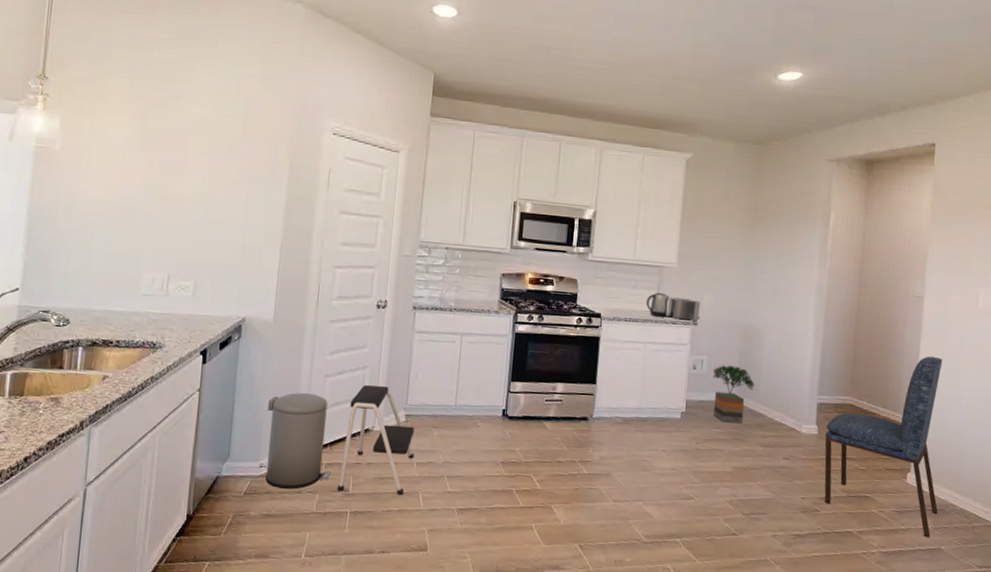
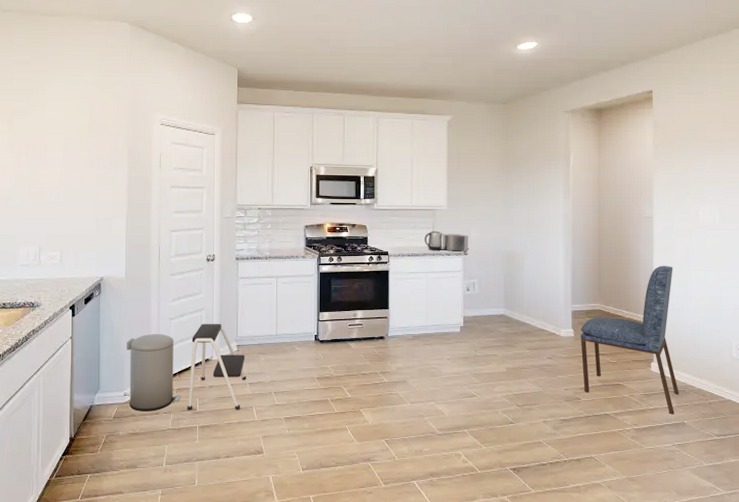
potted tree: present [712,365,755,424] -> none [483,286,519,332]

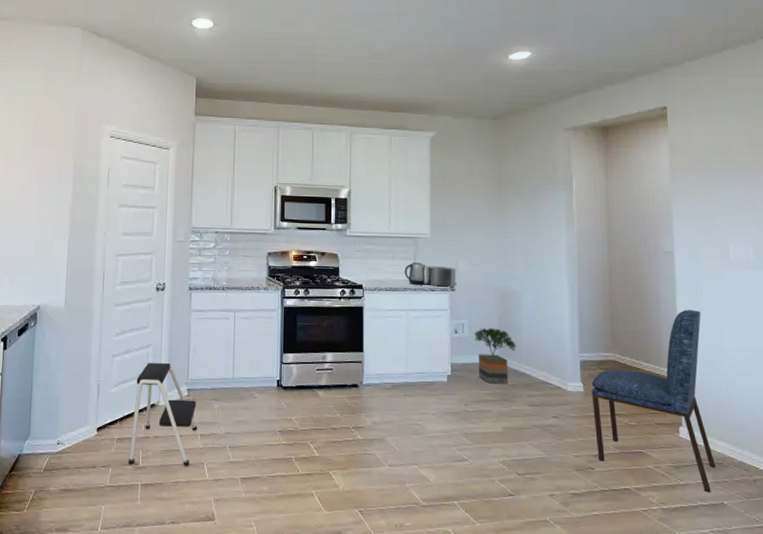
pedal bin: present [127,333,182,412] -> none [62,372,123,464]
potted tree: none [483,286,519,332] -> present [474,328,516,384]

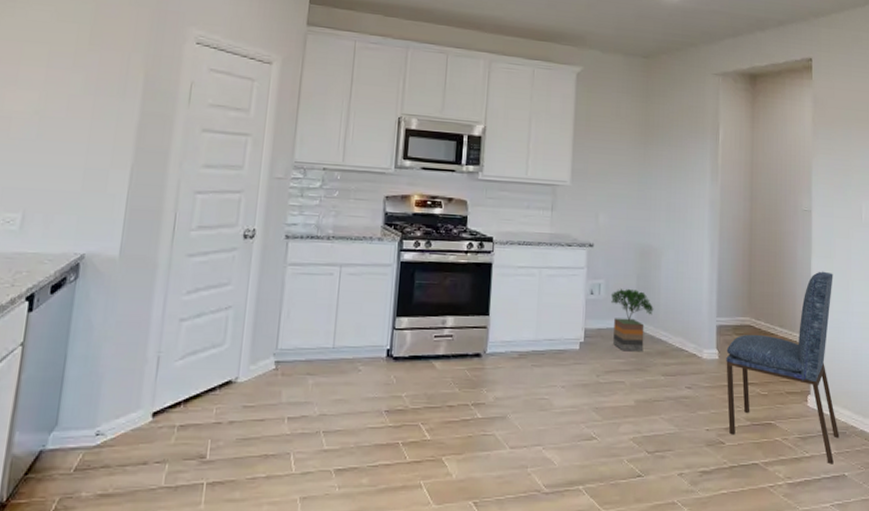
step stool: present [128,362,198,466] -> none [191,327,286,459]
kettle: present [405,262,426,286] -> none [540,212,564,240]
toaster: present [425,266,457,288] -> none [562,217,596,244]

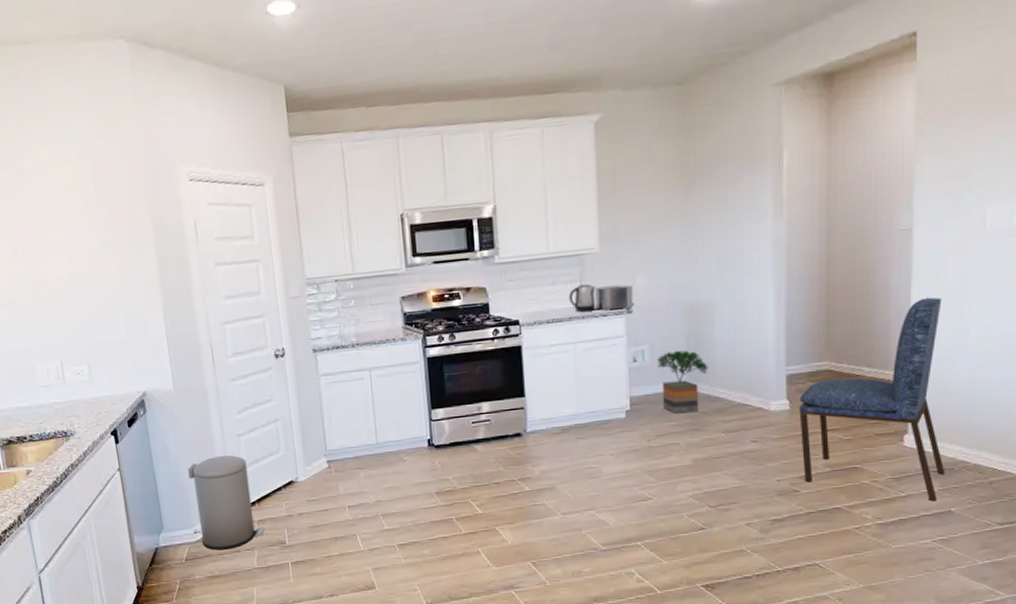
pedal bin: none [102,340,186,460] -> present [188,455,266,551]
kettle: none [540,212,564,240] -> present [569,284,596,313]
toaster: none [562,217,596,244] -> present [594,284,635,311]

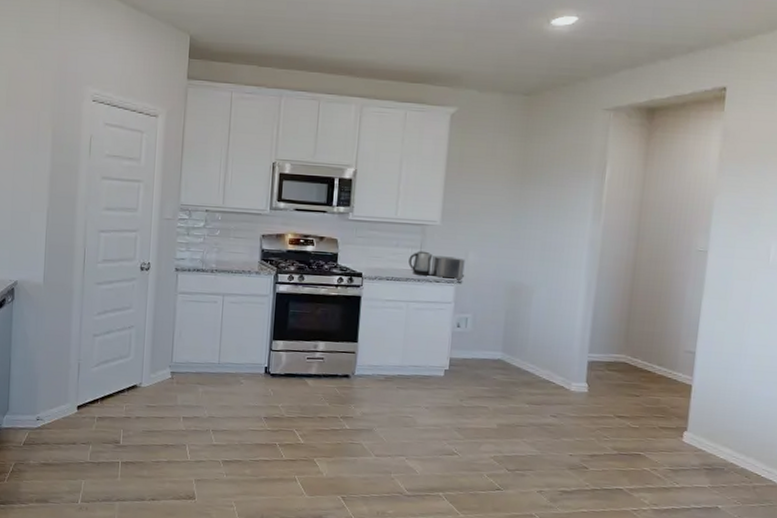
pedal bin: present [188,455,266,551] -> none [42,351,103,441]
potted tree: present [656,350,709,414] -> none [477,323,522,382]
dining chair: present [799,297,945,502] -> none [593,312,727,497]

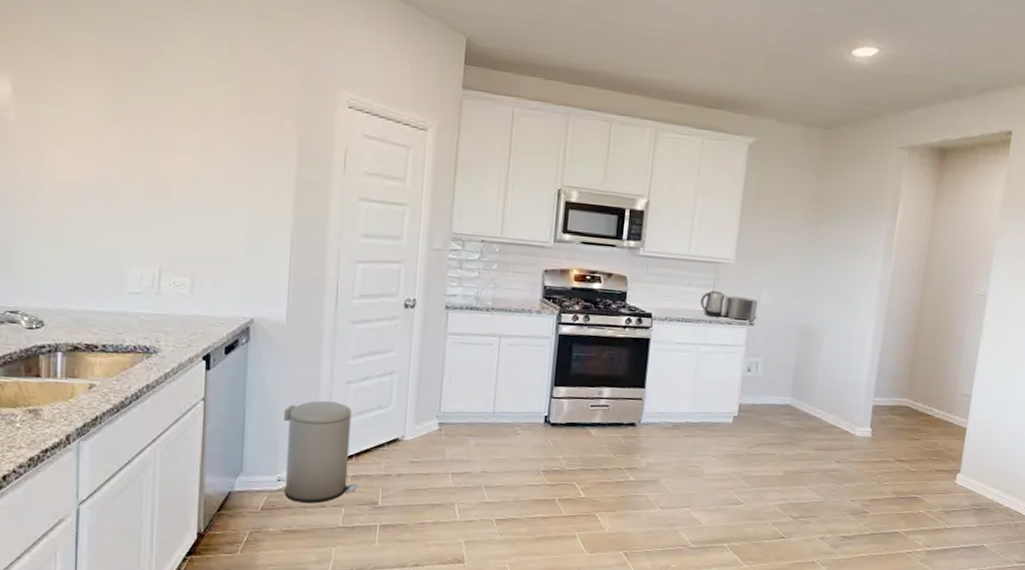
pedal bin: none [42,351,103,441] -> present [284,400,359,503]

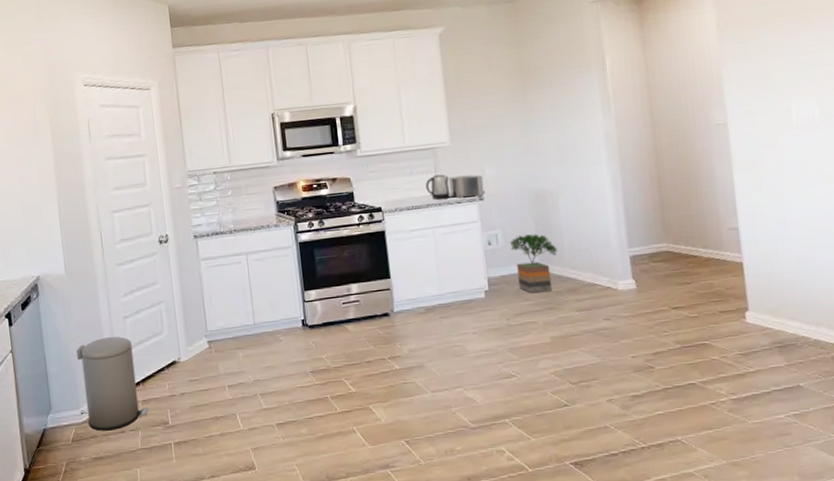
potted tree: none [767,367,811,427] -> present [509,234,558,294]

